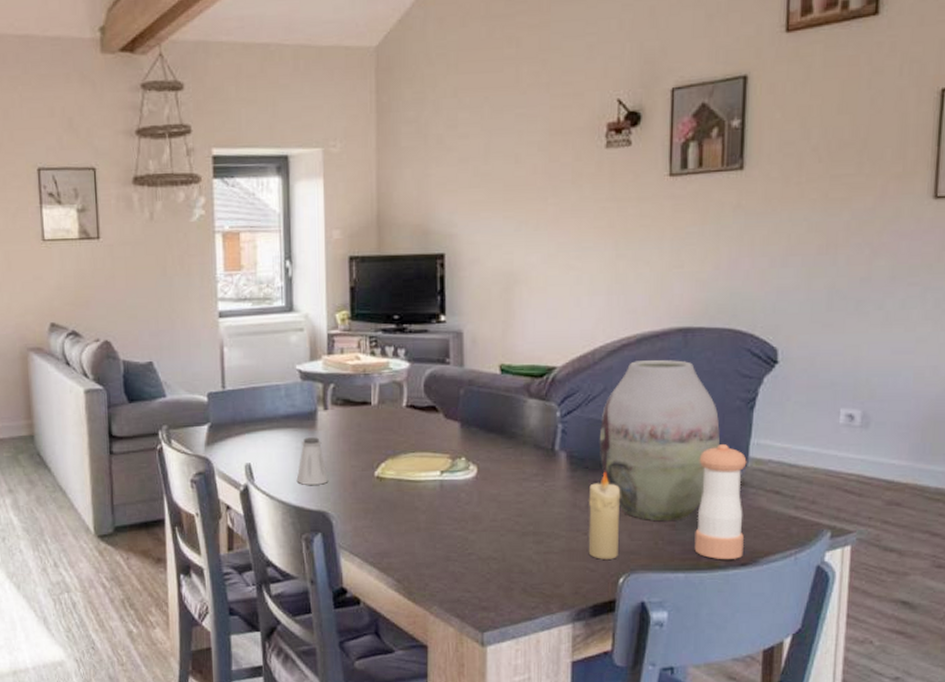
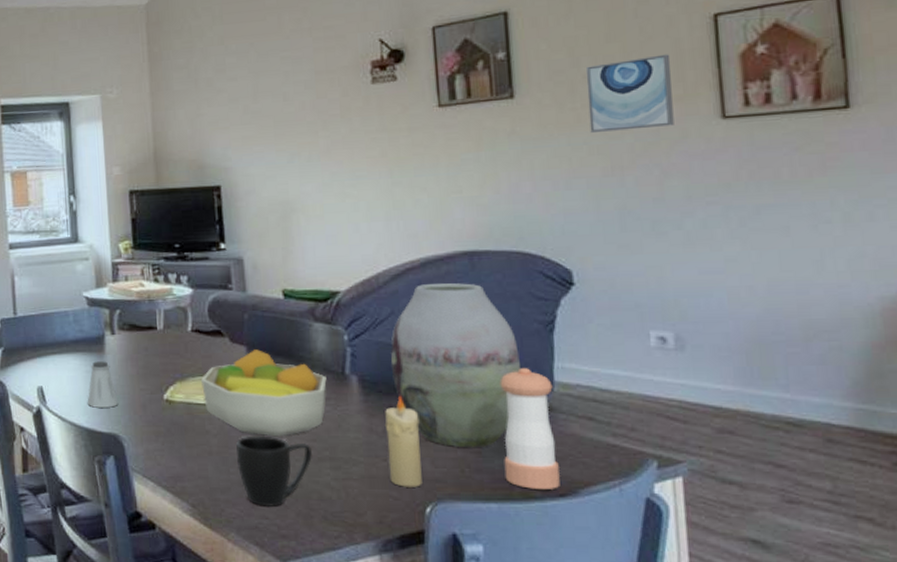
fruit bowl: none [413,426,536,513] -> present [201,350,327,437]
mug: none [444,511,517,580] -> present [236,436,312,507]
wall art: none [811,129,896,210] -> present [585,54,674,134]

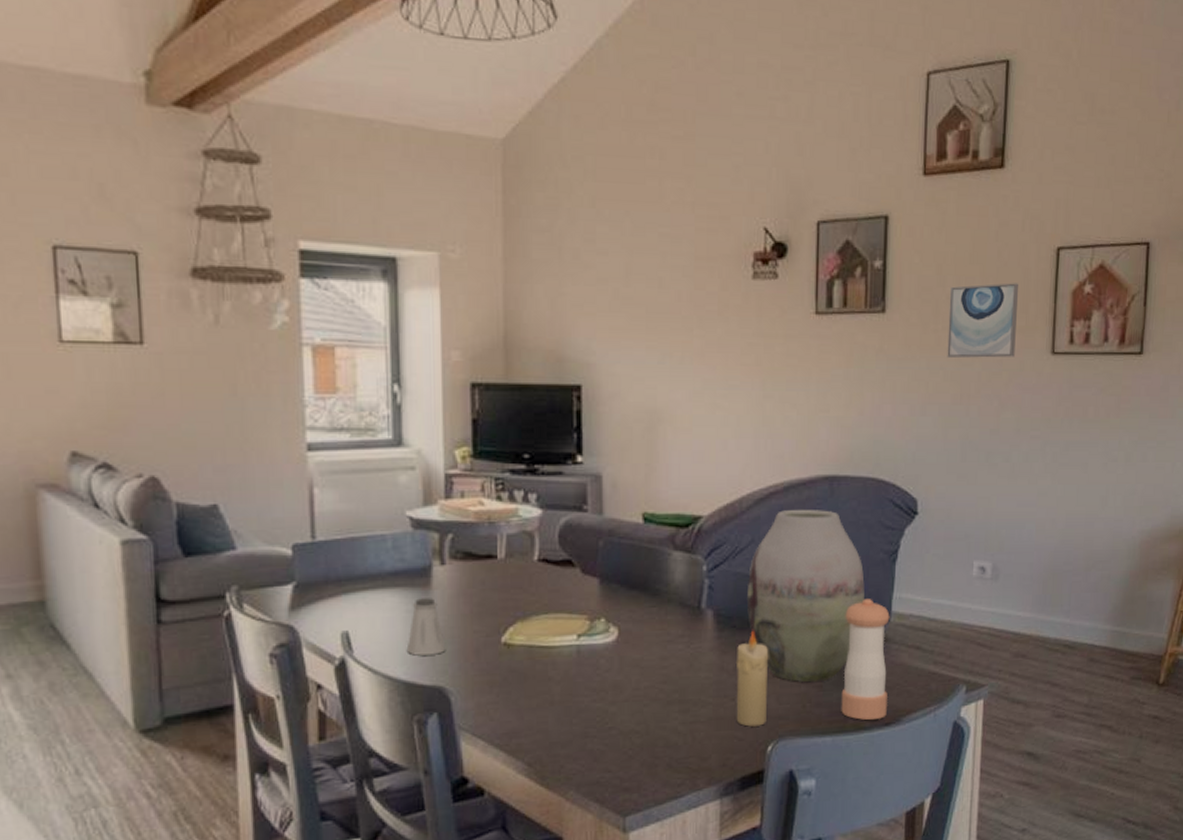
fruit bowl: present [201,350,327,437] -> none [546,582,682,681]
mug: present [236,436,312,507] -> none [582,680,661,759]

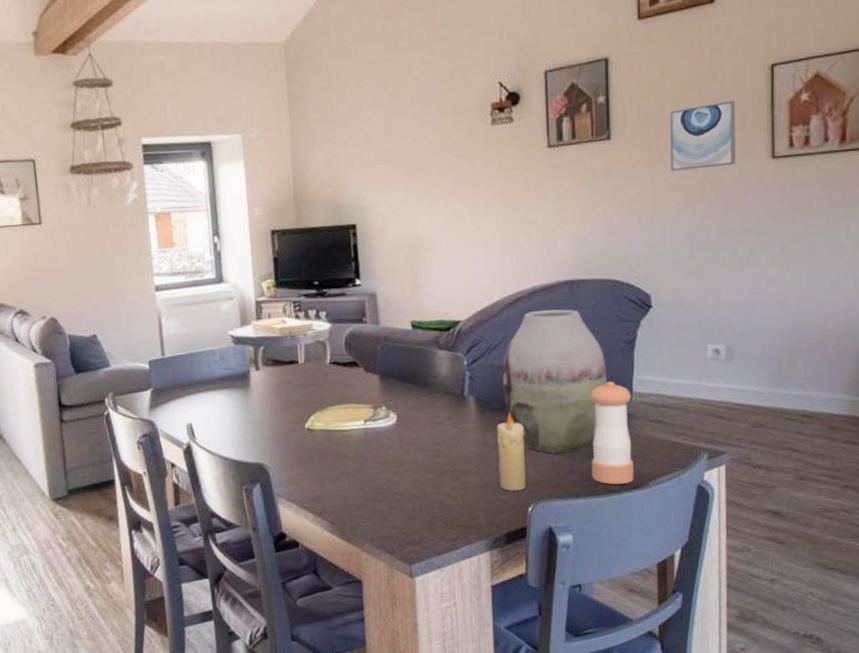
saltshaker: present [406,598,446,656] -> none [234,396,264,440]

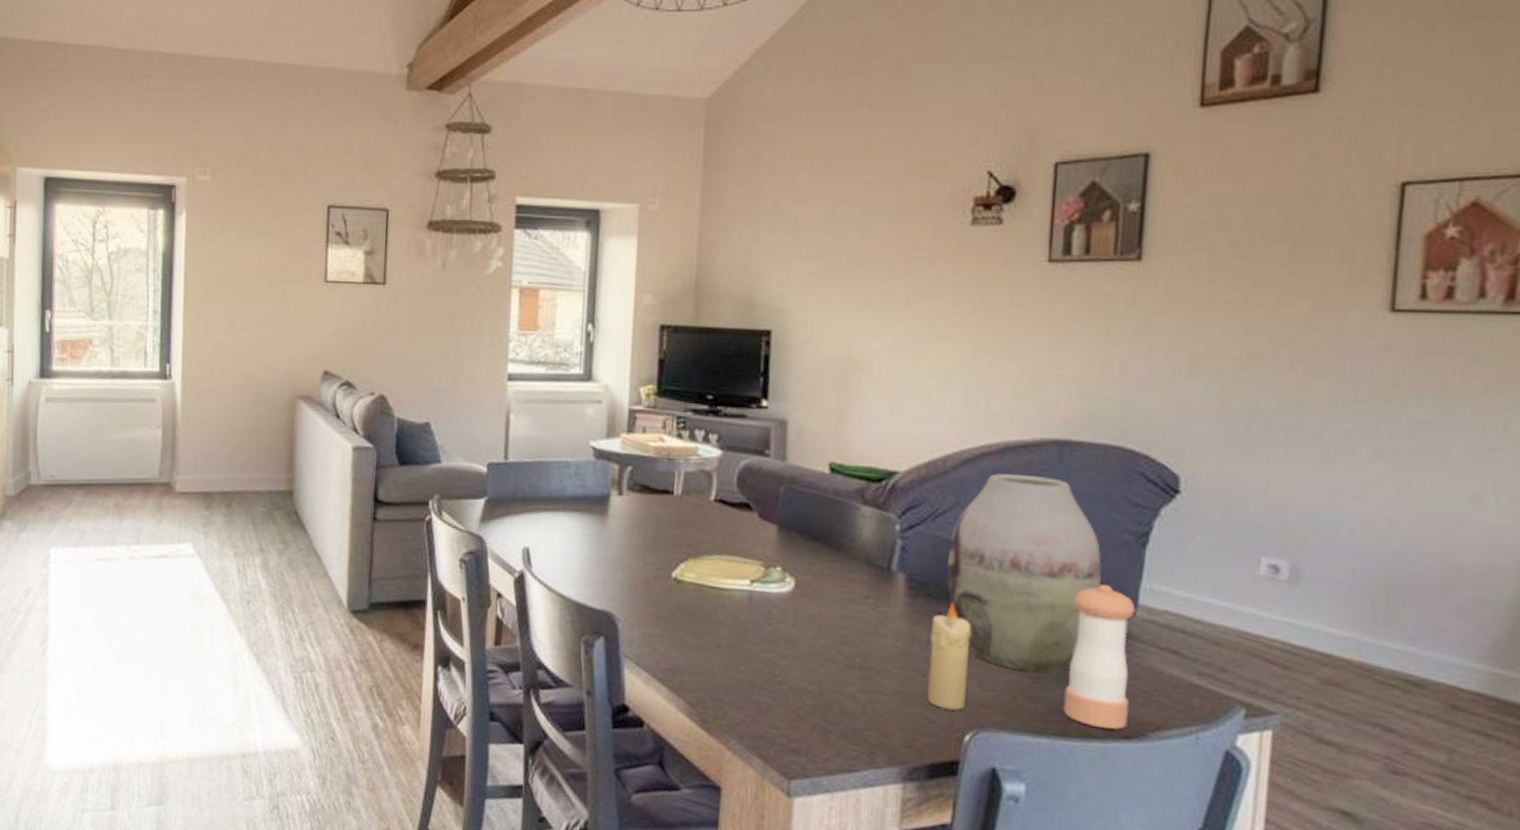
wall art: present [669,100,736,172] -> none [1228,226,1340,315]

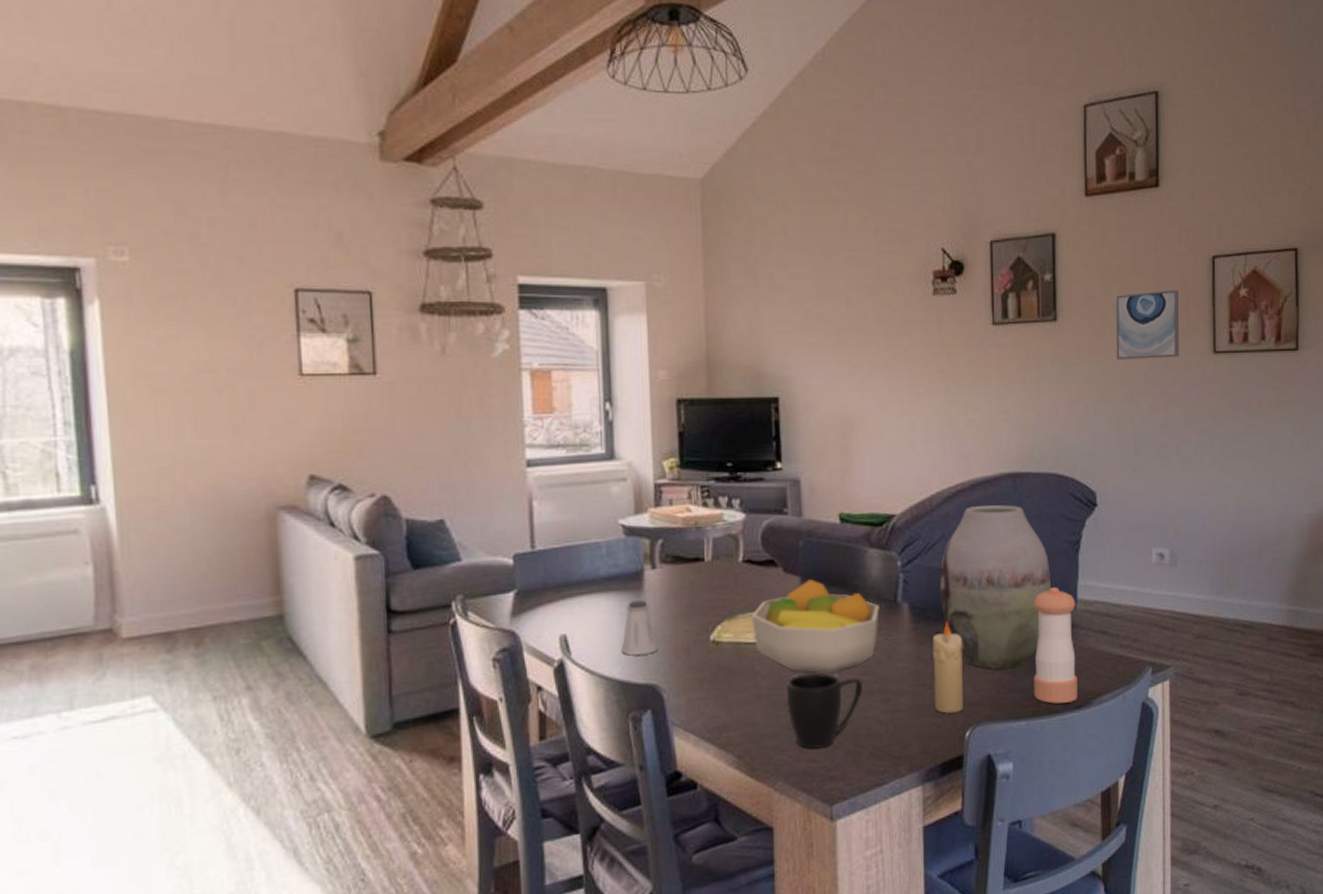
saltshaker: none [580,524,618,581] -> present [621,600,659,656]
fruit bowl: none [718,530,868,636] -> present [752,579,879,673]
mug: none [749,630,839,716] -> present [787,673,862,749]
wall art: none [1228,226,1340,315] -> present [1115,290,1180,361]

